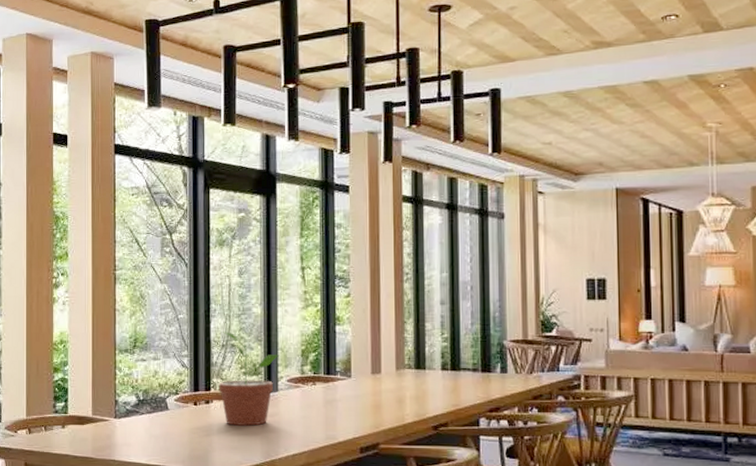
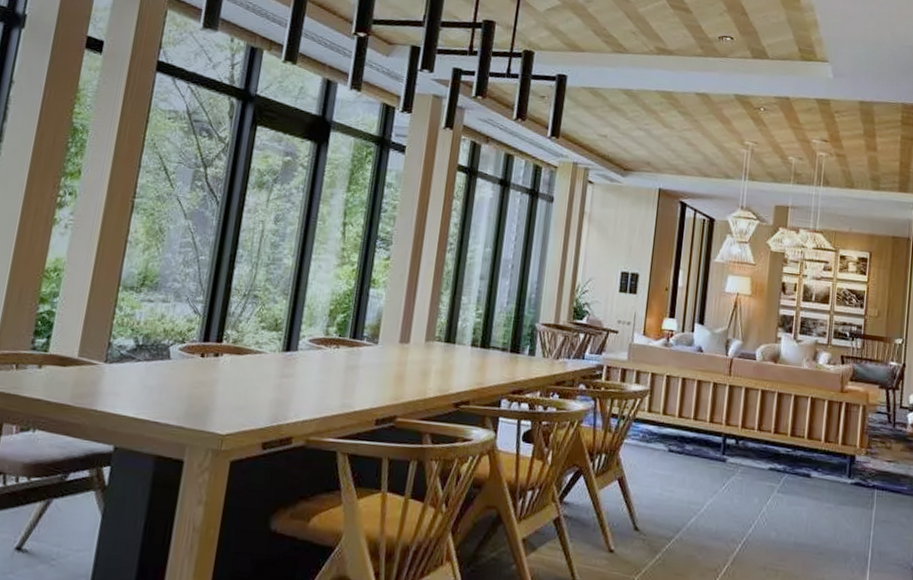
potted plant: present [218,332,280,426] -> none [231,280,306,386]

